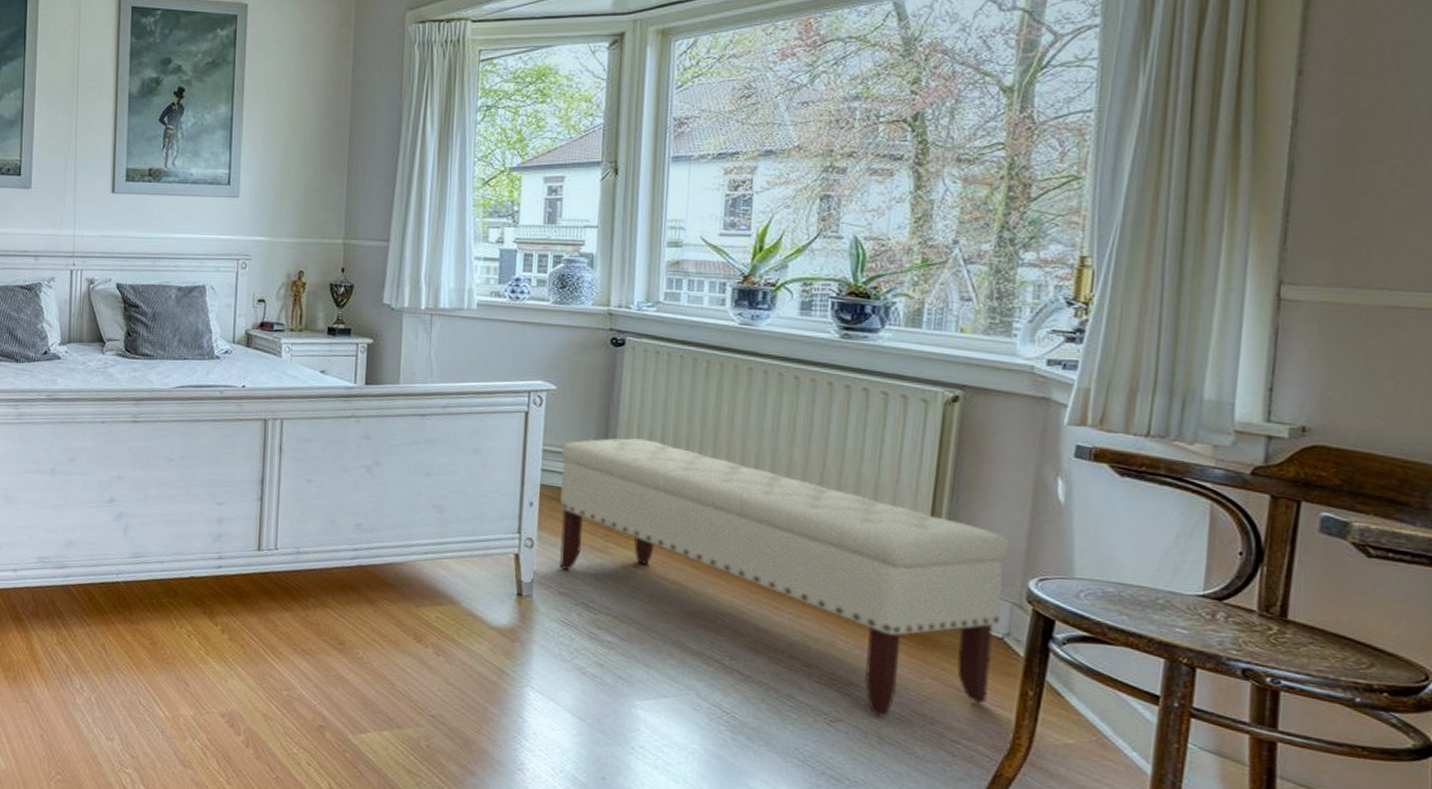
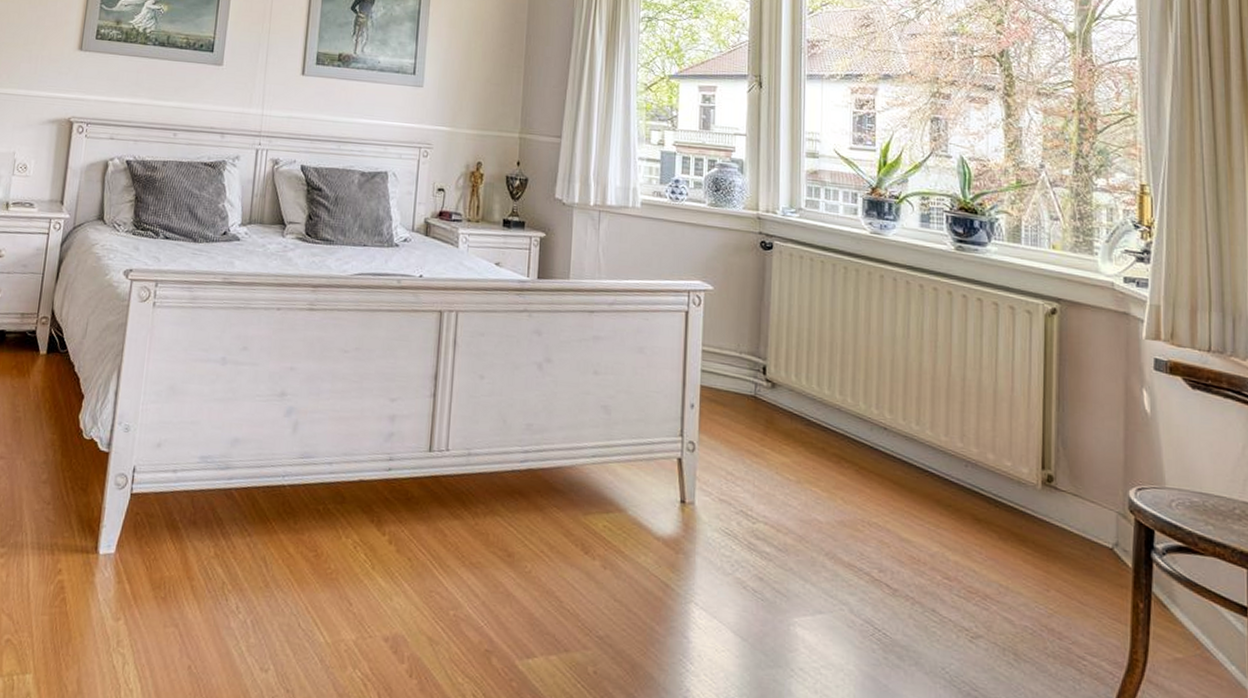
bench: present [559,438,1009,717] -> none [718,340,1110,632]

